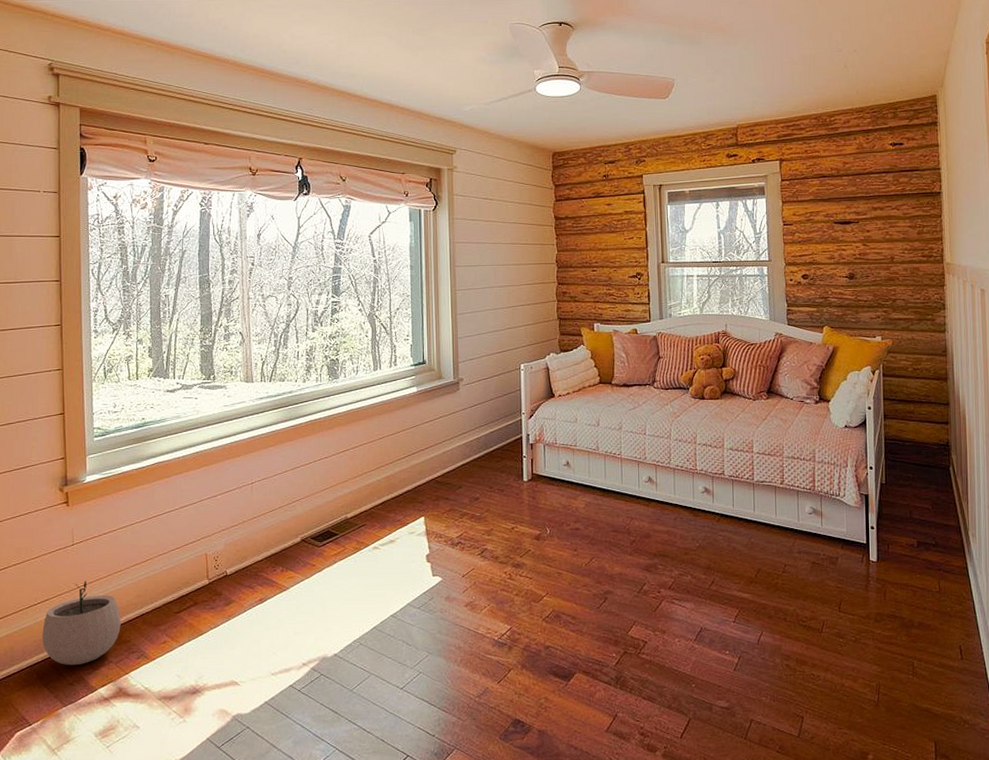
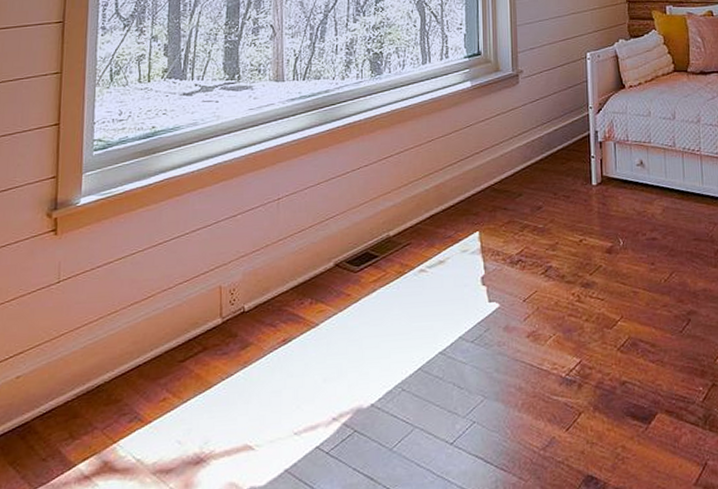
plant pot: present [42,580,121,666] -> none [11,326,112,436]

